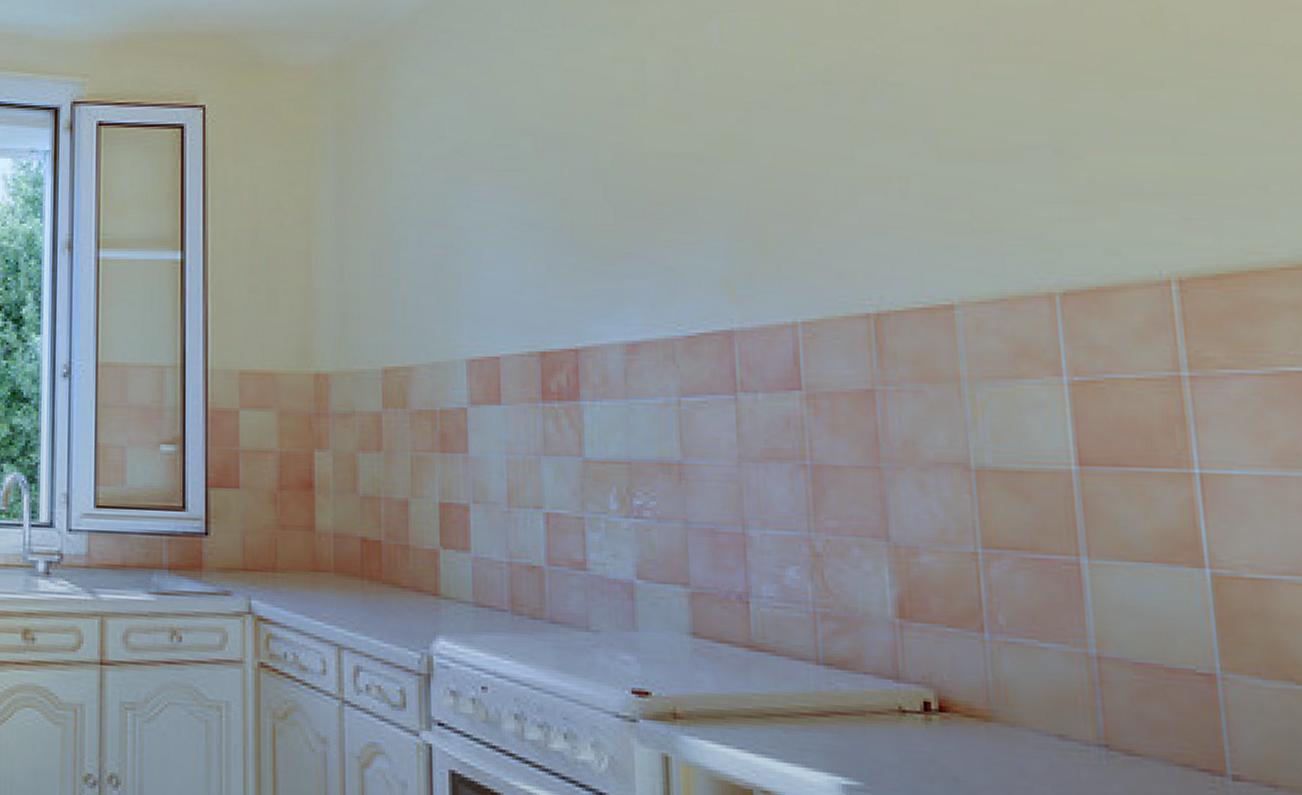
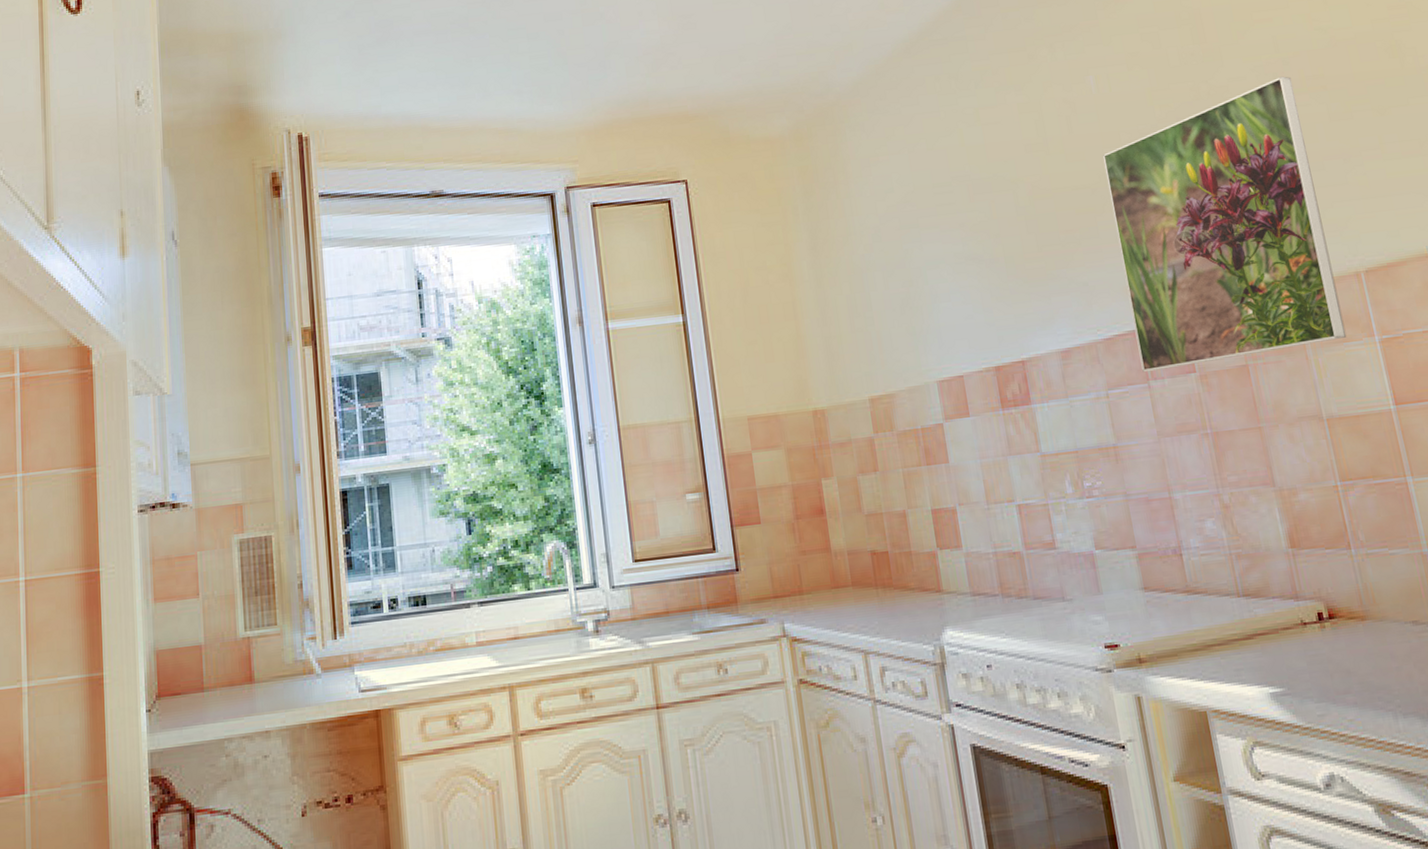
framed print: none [715,39,1022,382] -> present [1102,76,1347,373]

